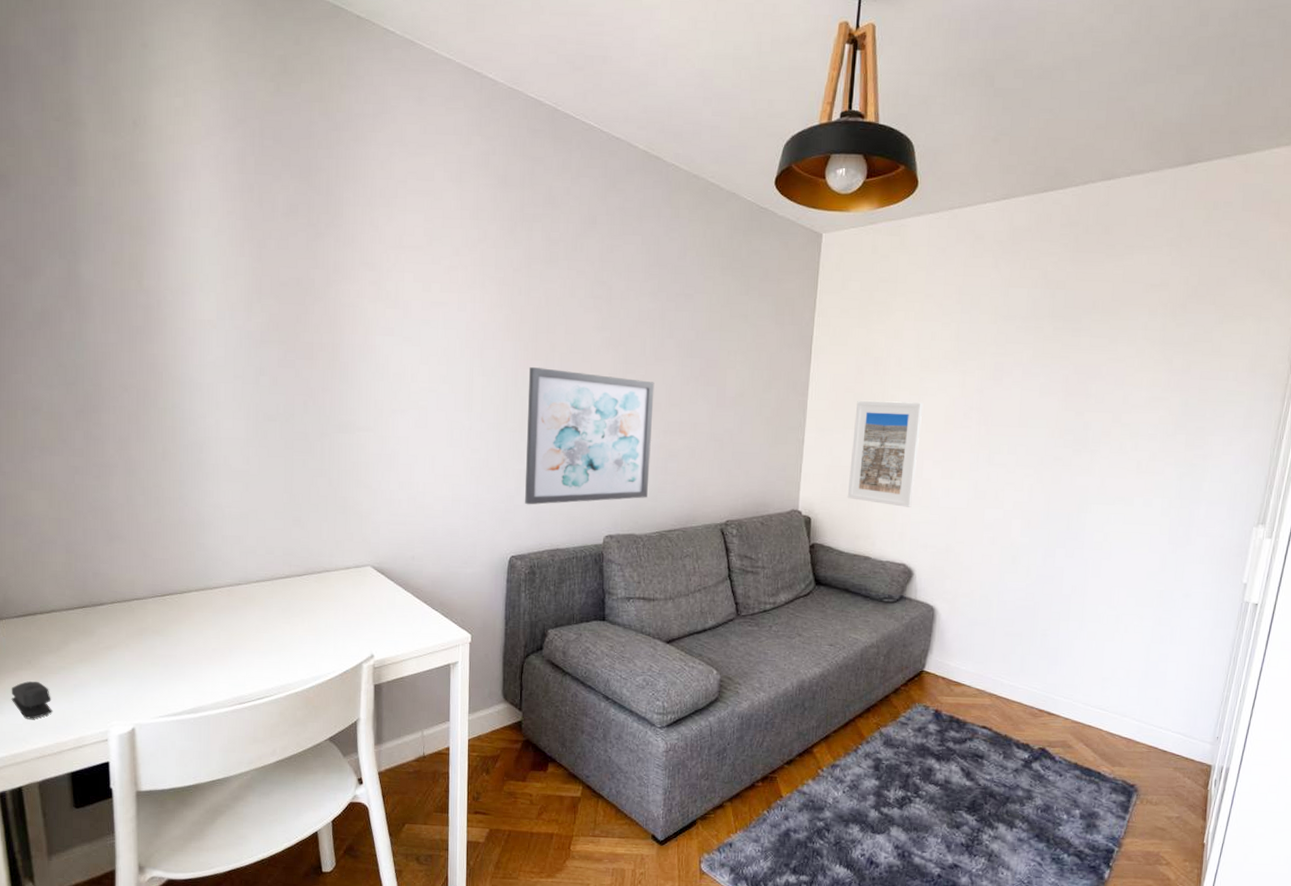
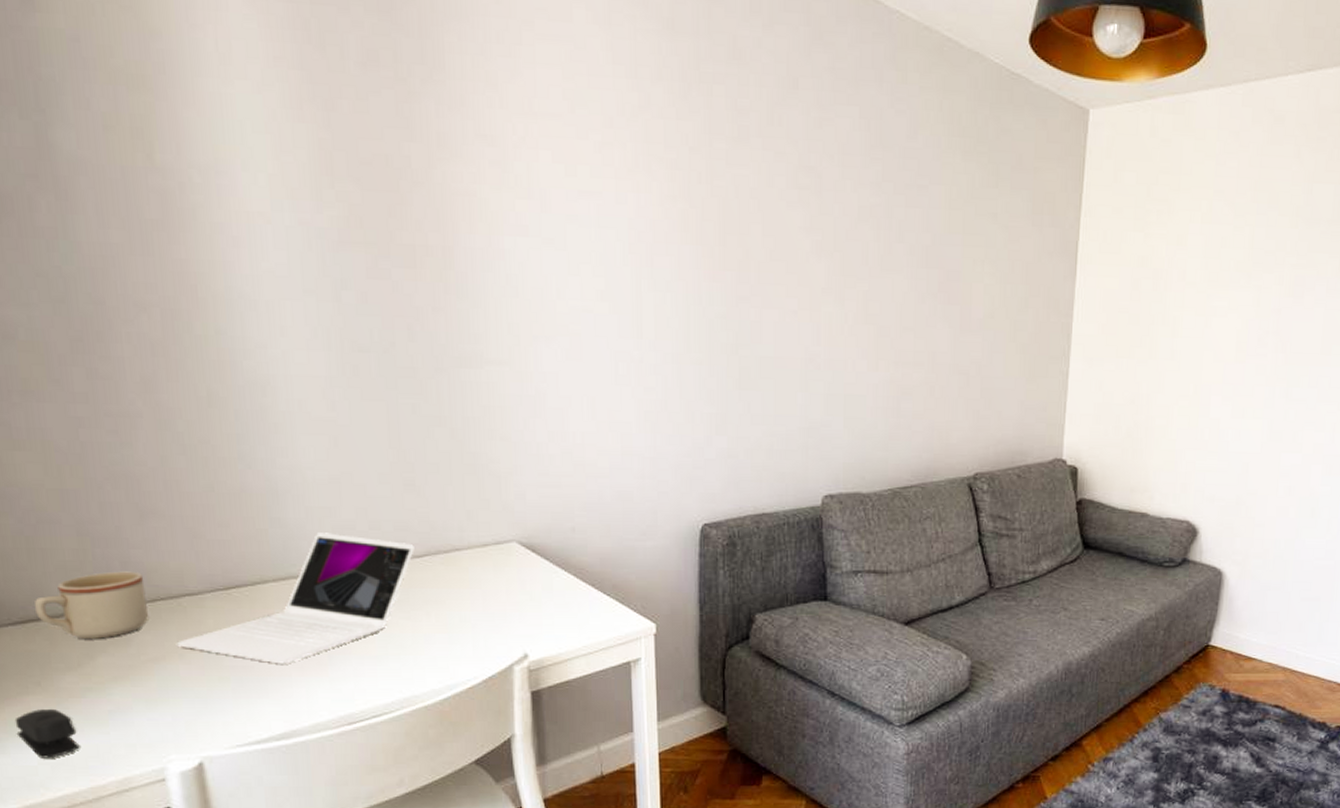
mug: none [32,580,108,630] -> present [34,571,149,639]
laptop: none [124,555,297,655] -> present [176,532,415,664]
wall art: present [525,367,655,505] -> none [717,280,881,459]
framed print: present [847,400,924,507] -> none [1120,322,1212,453]

